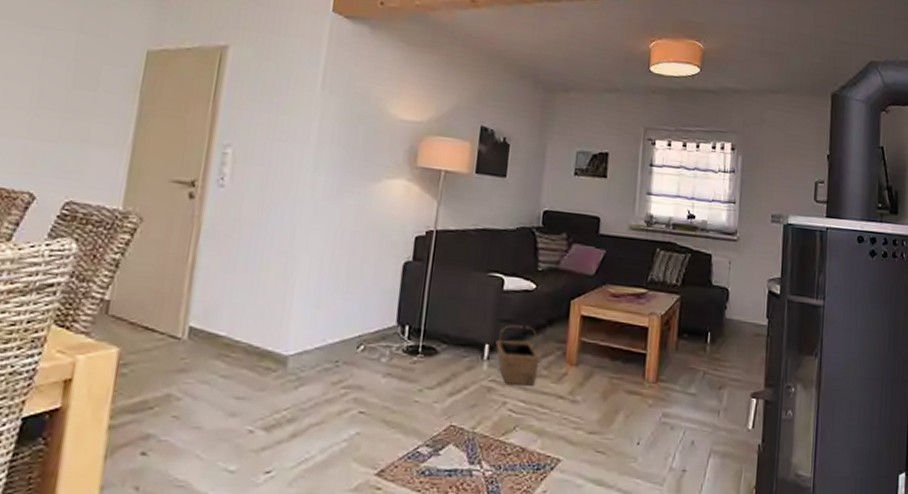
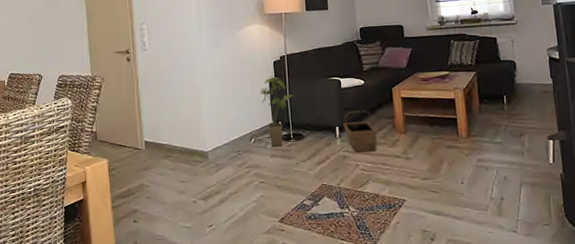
house plant: none [386,258,438,362] -> present [260,76,296,147]

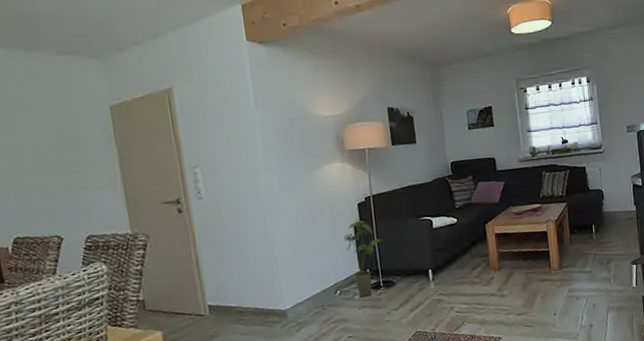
basket: present [343,110,377,152] -> none [436,250,472,295]

